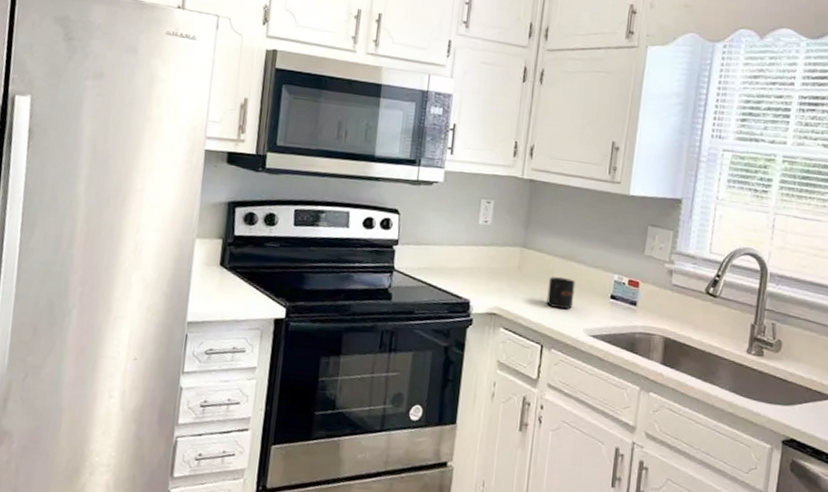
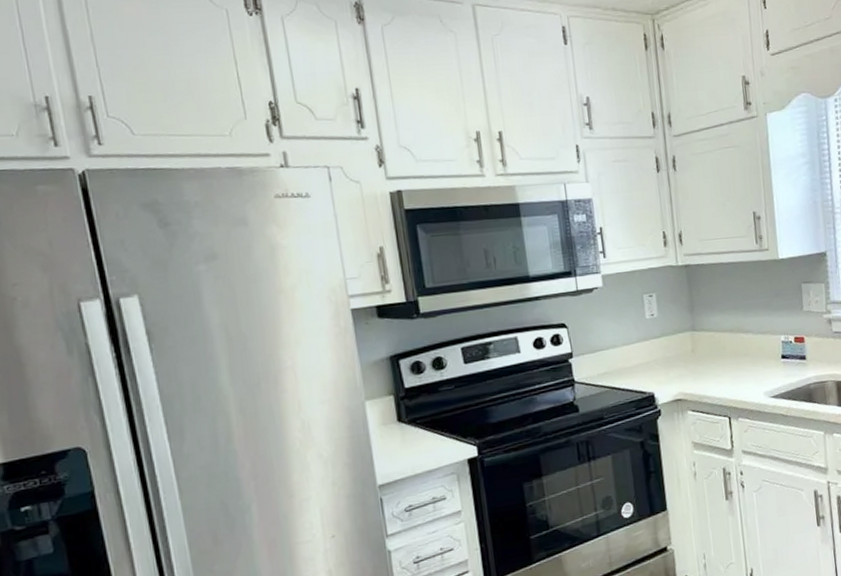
mug: present [546,277,576,310] -> none [722,349,749,380]

